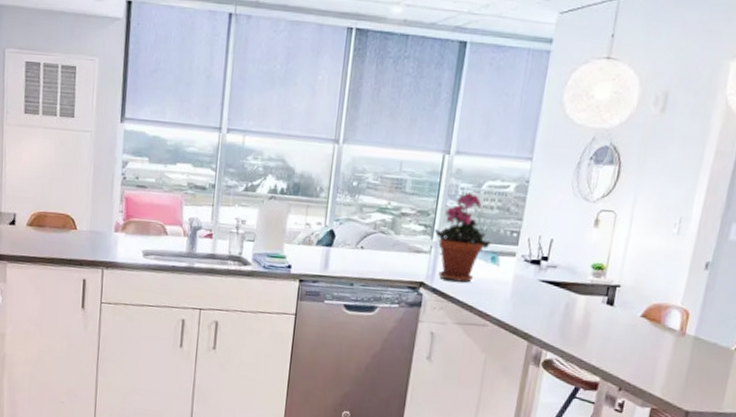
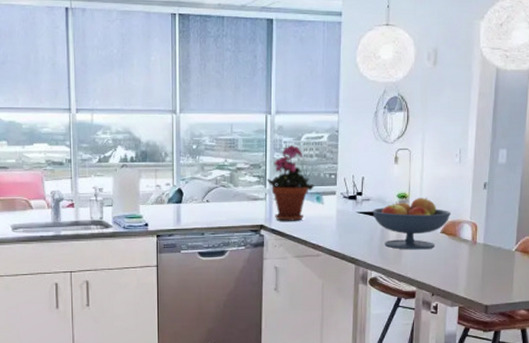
fruit bowl: none [557,271,657,335] -> present [372,198,451,250]

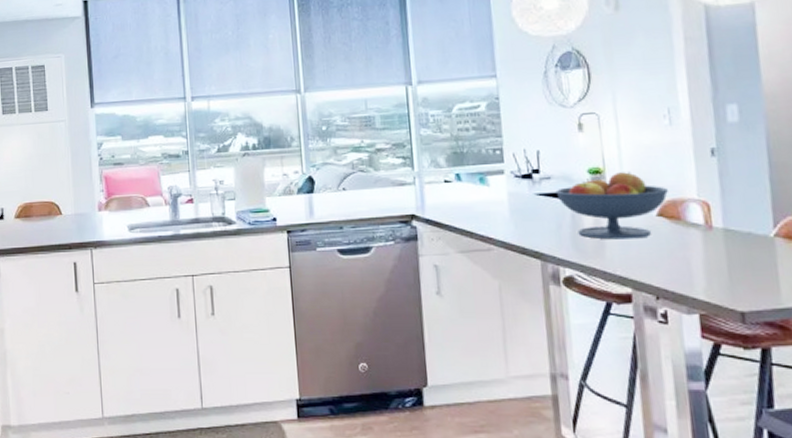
potted plant: present [266,145,314,221] -> none [414,118,475,209]

